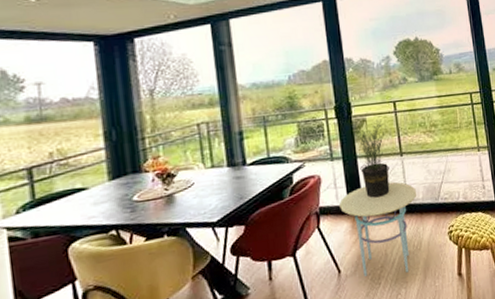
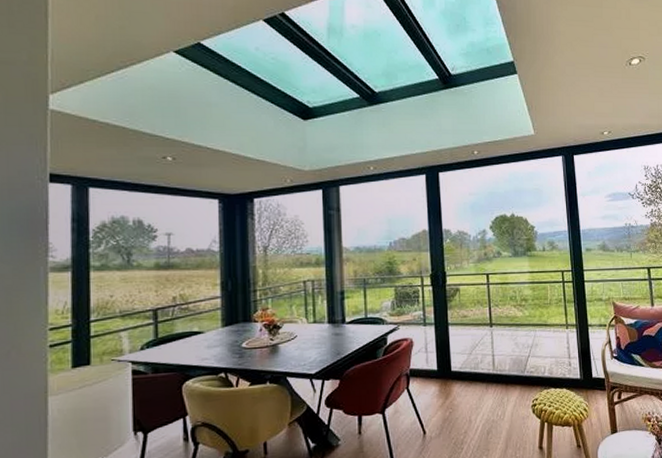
side table: present [339,181,417,277] -> none [429,351,504,441]
potted plant: present [352,116,390,198] -> none [446,287,479,365]

